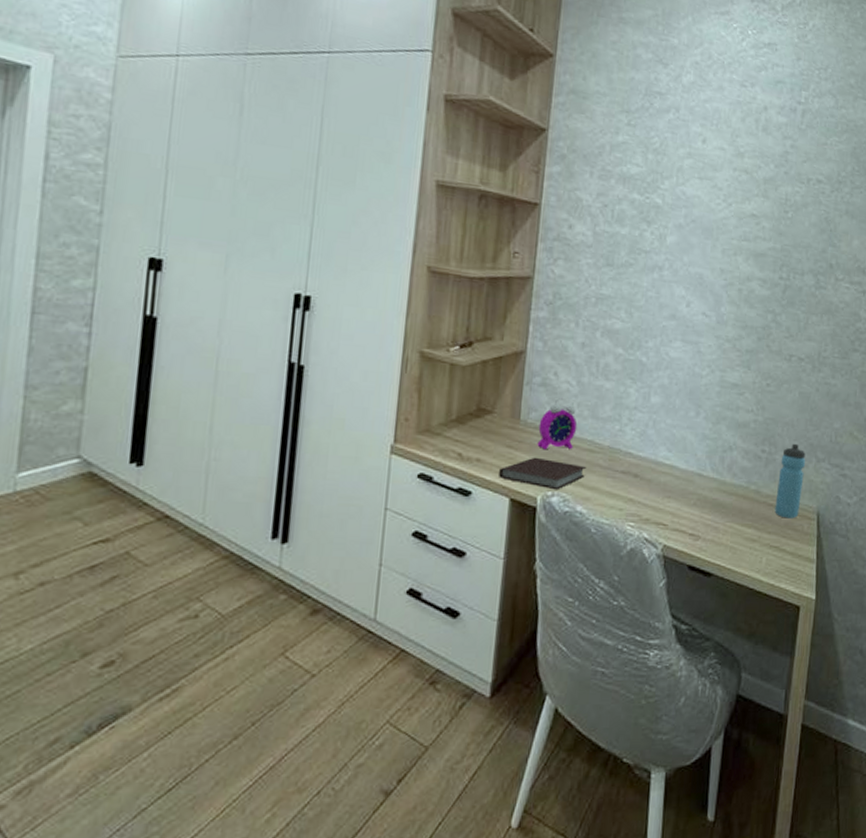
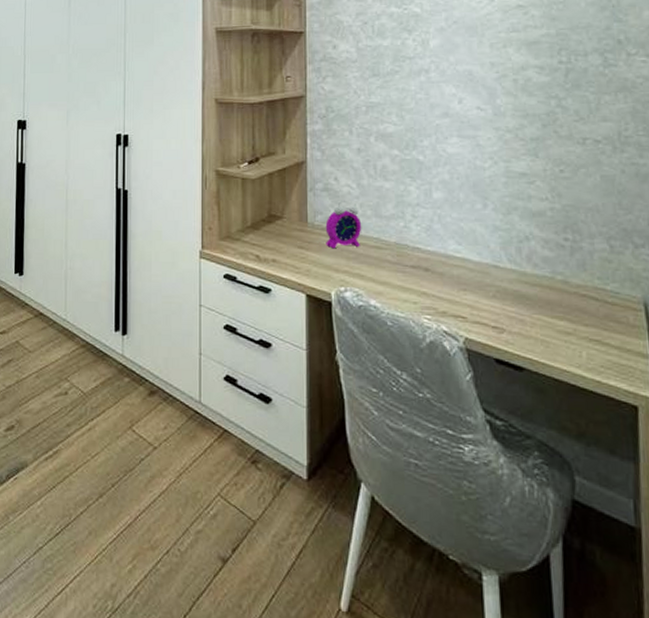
notebook: present [499,457,587,490] -> none [294,255,376,286]
water bottle: present [775,443,806,519] -> none [588,229,621,310]

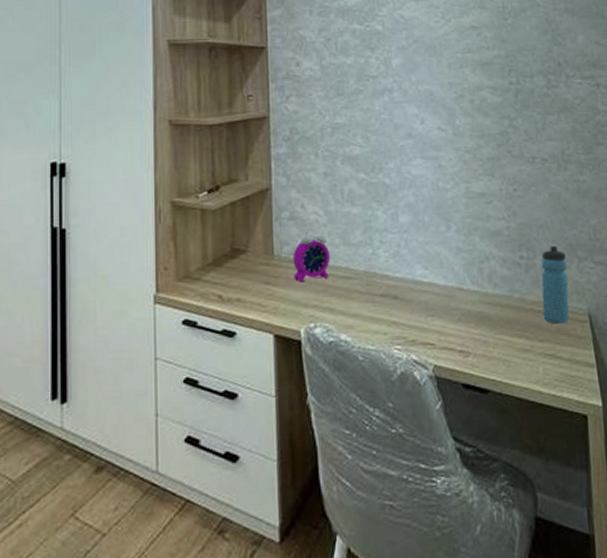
water bottle: none [588,229,621,310] -> present [541,245,570,324]

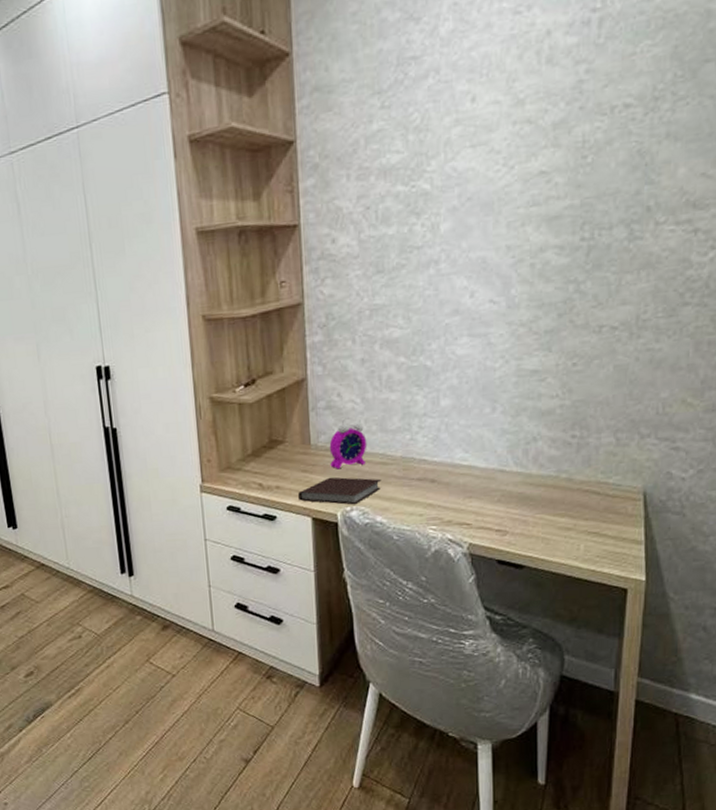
notebook: none [260,290,345,322] -> present [298,476,382,505]
water bottle: present [541,245,570,324] -> none [591,422,626,503]

